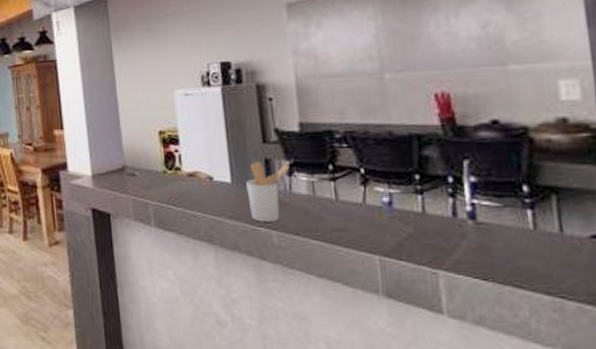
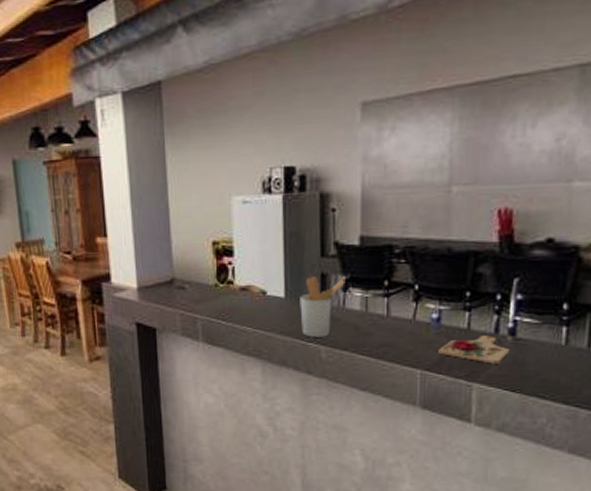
cutting board: none [395,219,472,250] -> present [438,335,509,364]

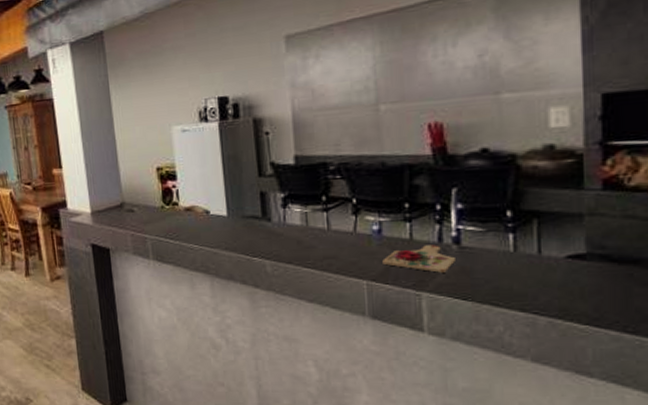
utensil holder: present [300,276,346,337] -> none [241,195,284,252]

